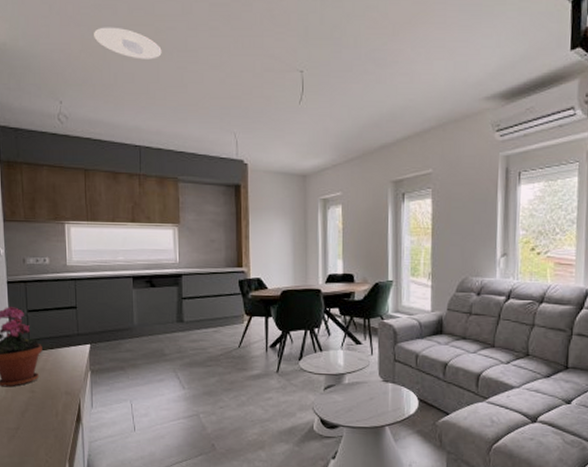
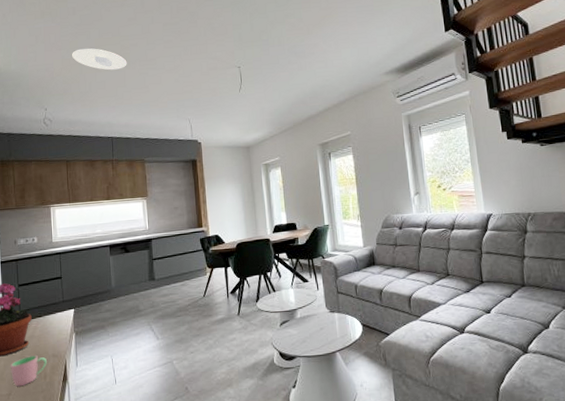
cup: none [19,390,59,422] -> present [11,355,47,387]

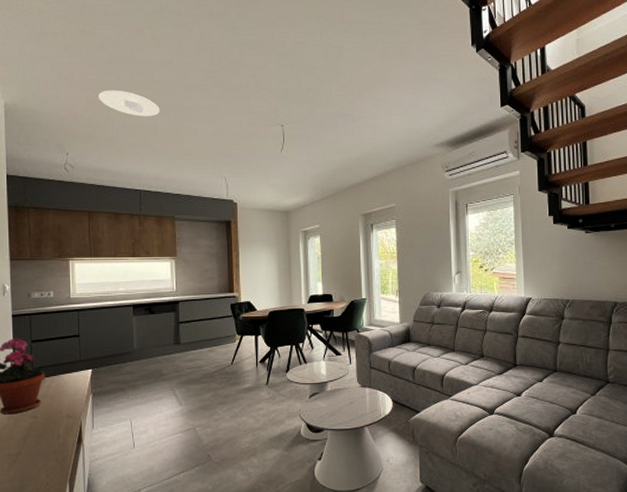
cup: present [11,355,47,387] -> none [21,415,60,447]

